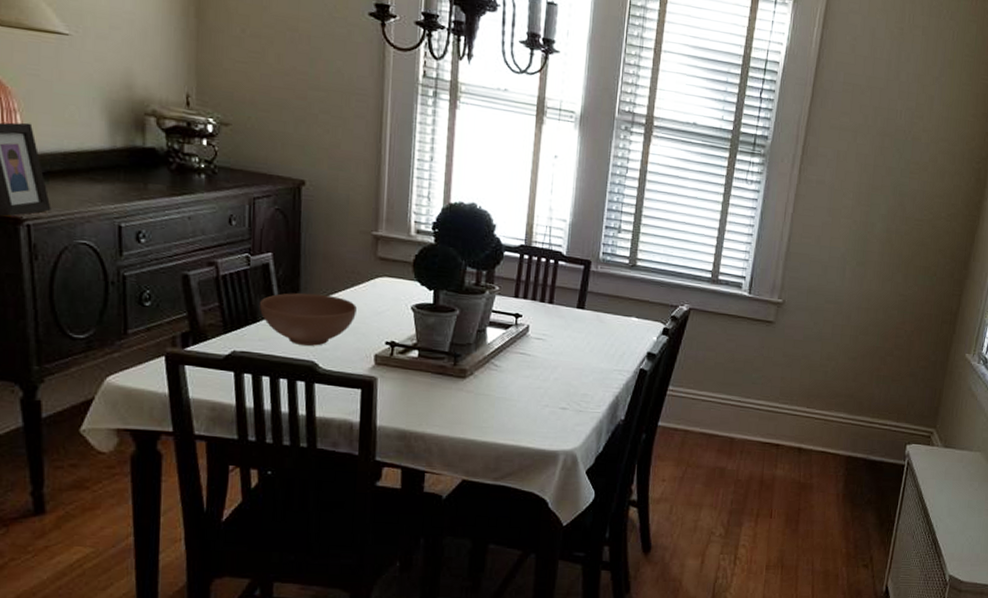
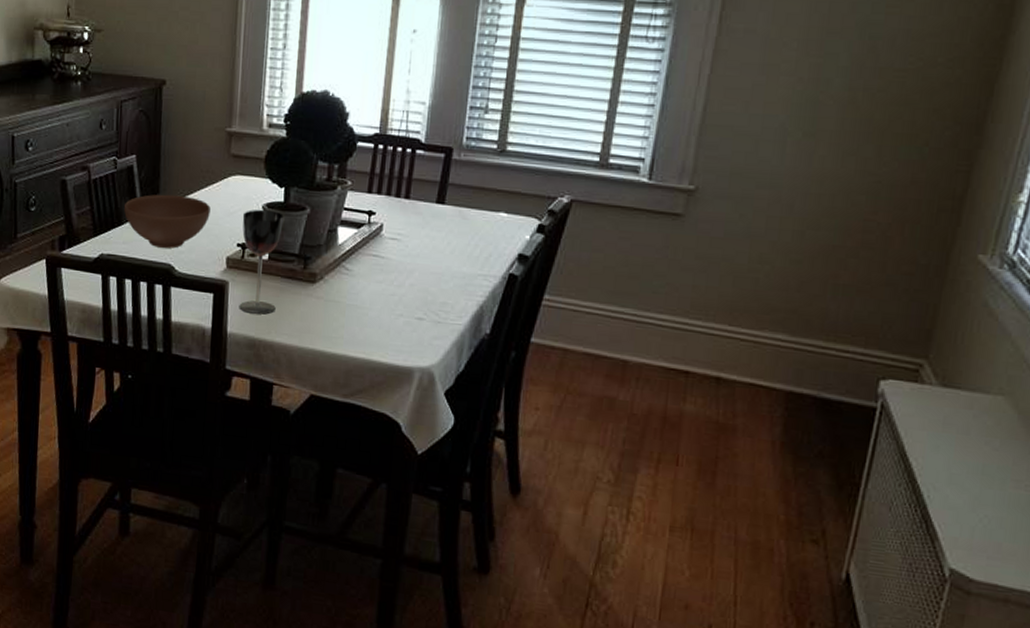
wineglass: none [388,309,433,408] -> present [239,209,284,315]

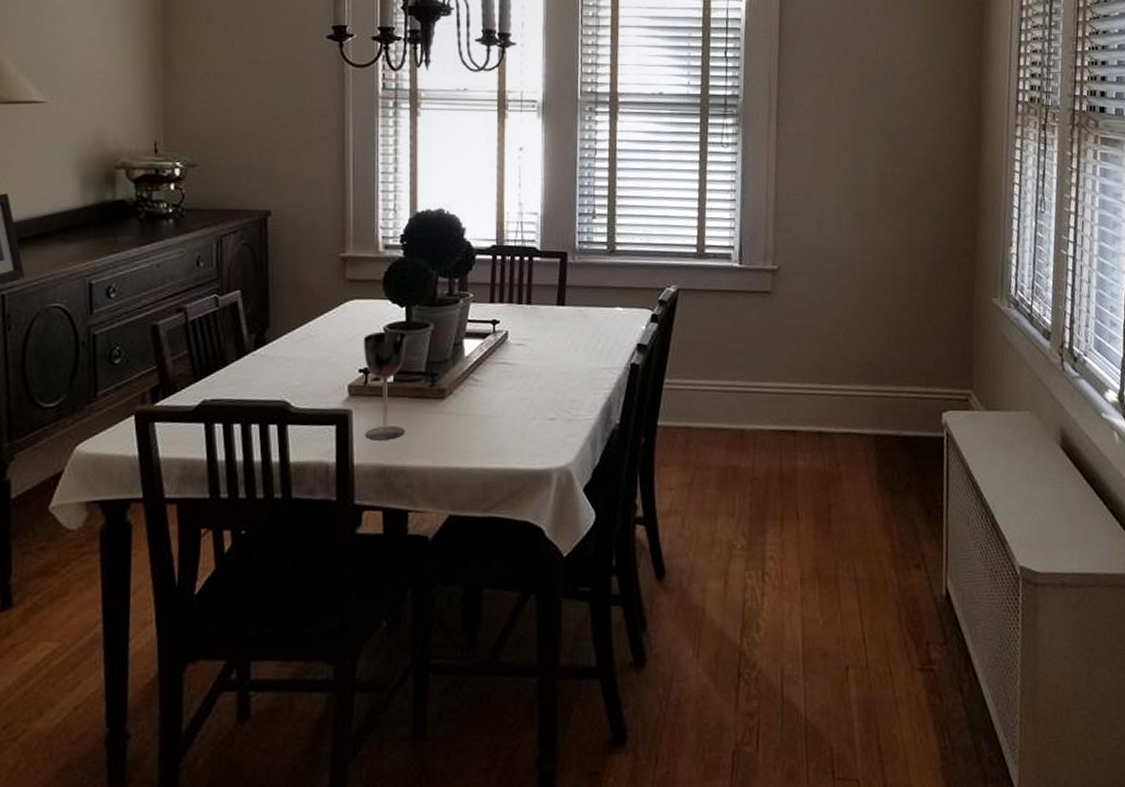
bowl: present [123,194,210,249] -> none [228,326,327,385]

